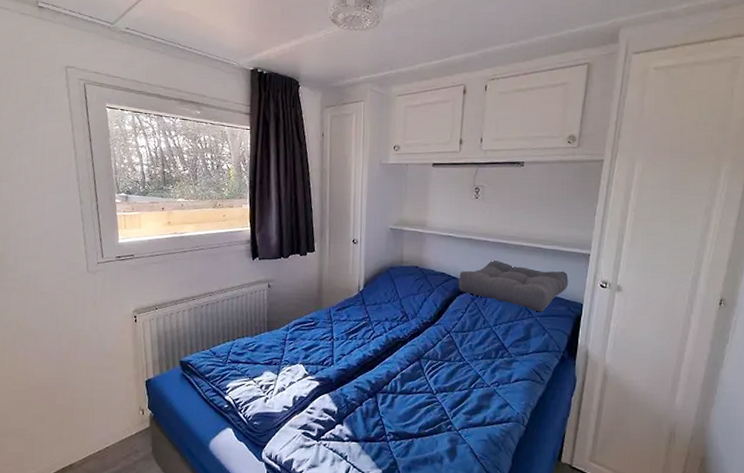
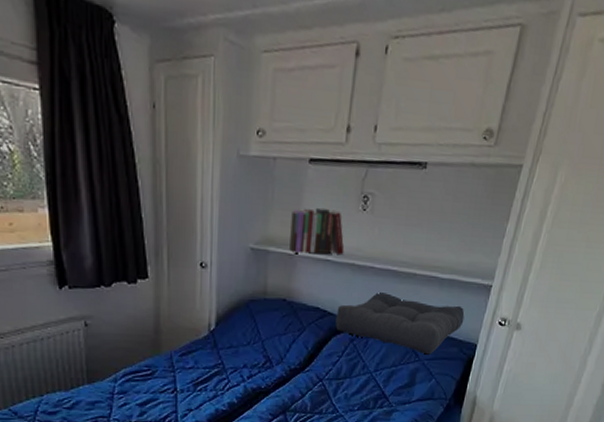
books: none [420,197,463,233] -> present [289,207,344,256]

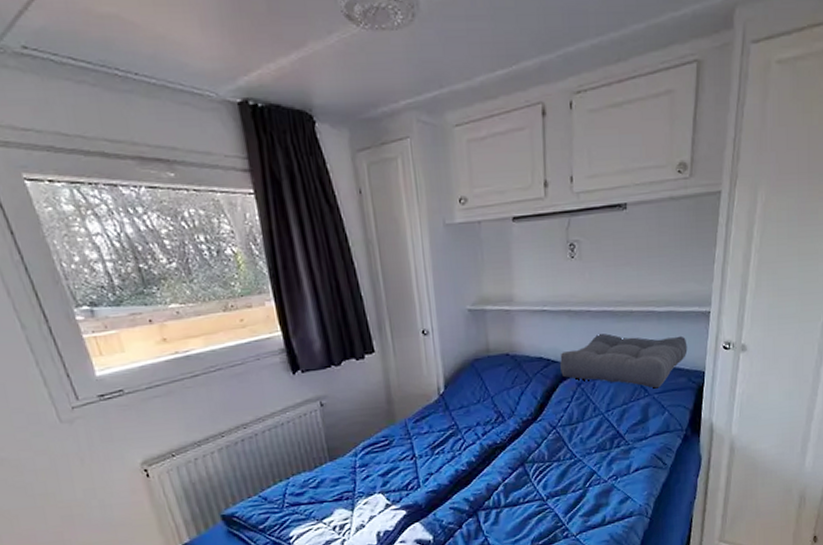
books: present [289,207,344,256] -> none [503,261,559,308]

